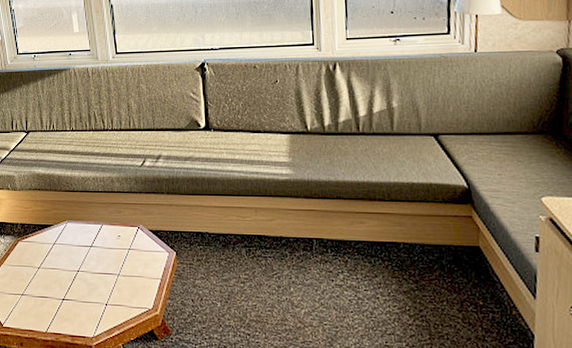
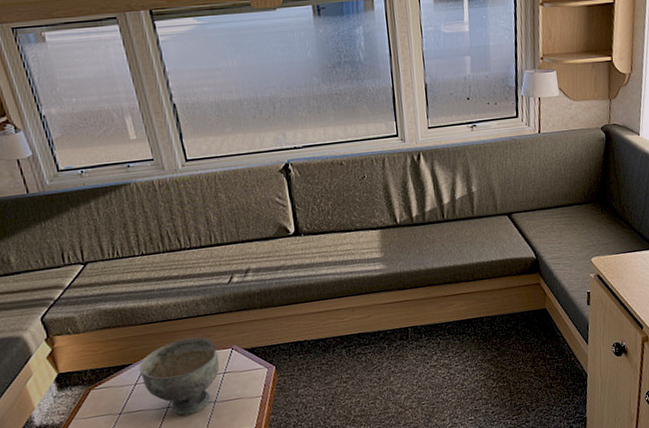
decorative bowl: none [58,211,126,282] -> present [139,337,220,415]

